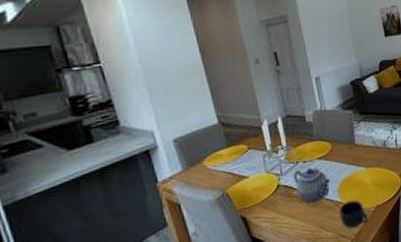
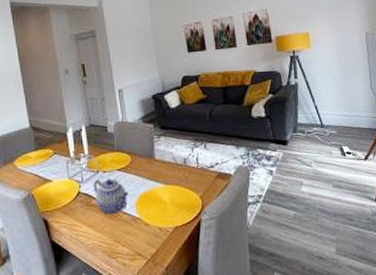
mug: present [339,200,367,228] -> none [136,217,165,248]

